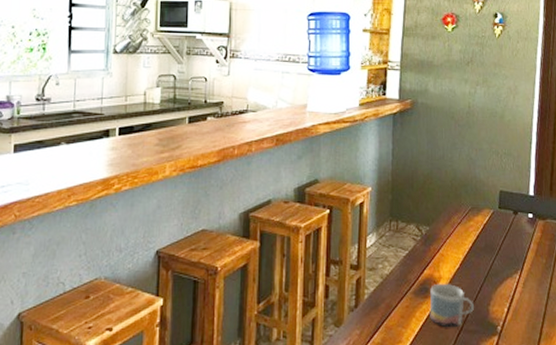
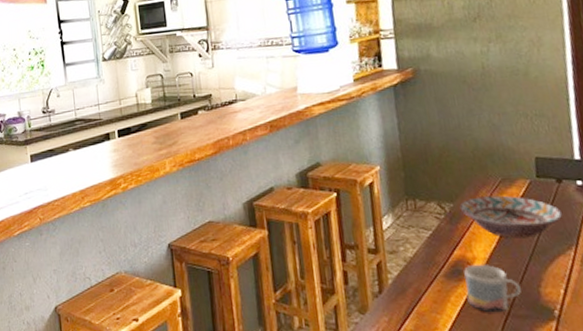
decorative bowl: none [434,222,515,262] -> present [459,195,563,239]

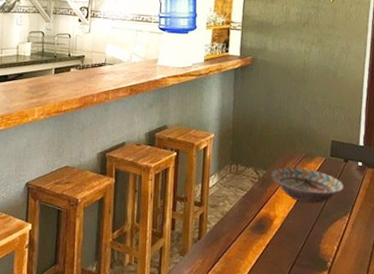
mug: present [464,264,521,313] -> none [265,221,306,262]

